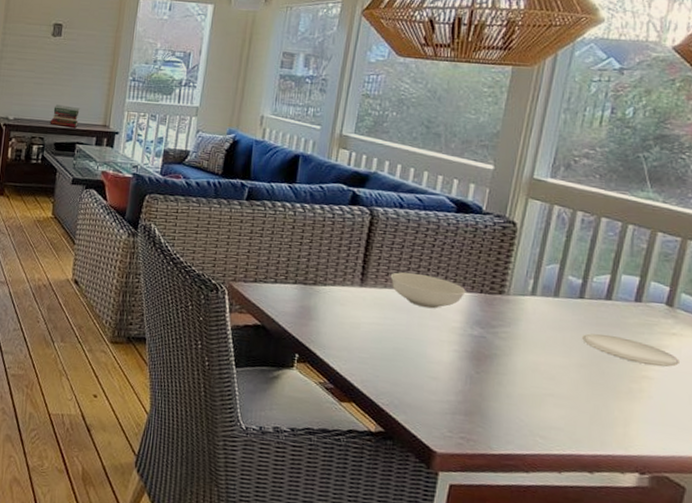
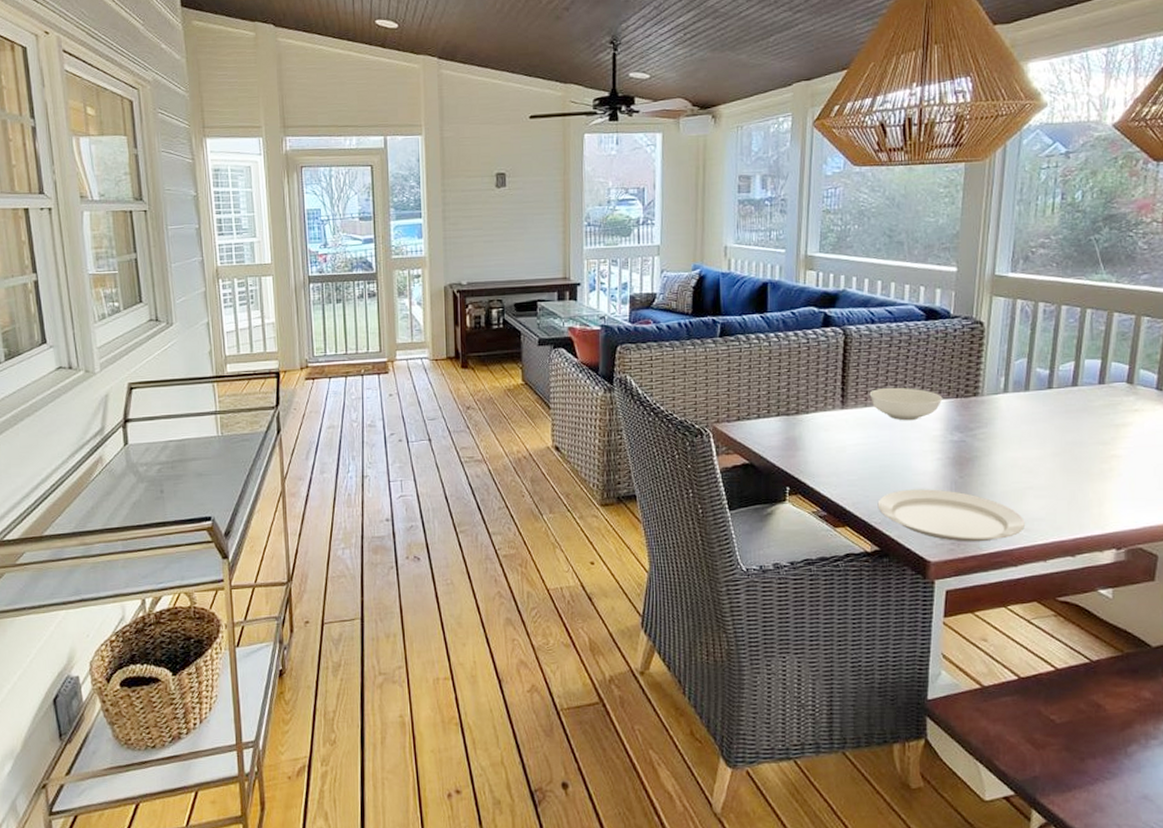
books: present [51,104,80,129] -> none [507,261,537,286]
plate: none [386,375,541,442] -> present [877,489,1025,542]
plate: present [581,333,679,367] -> none [1053,420,1143,444]

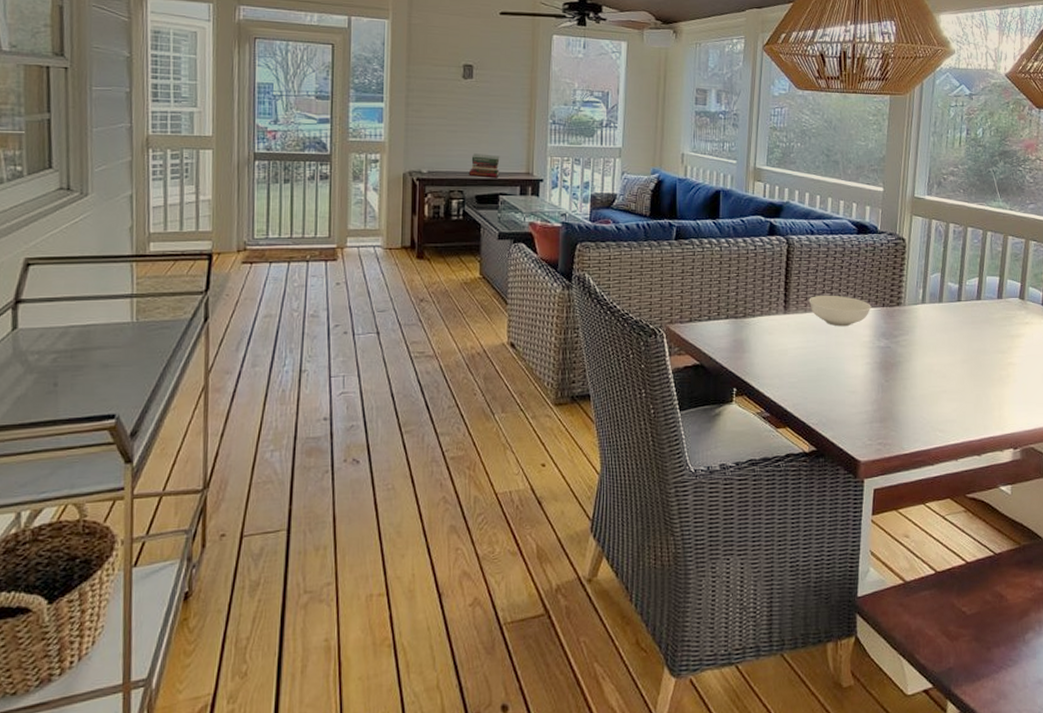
books: none [507,261,537,286] -> present [470,153,500,178]
plate: present [877,489,1025,542] -> none [815,392,940,443]

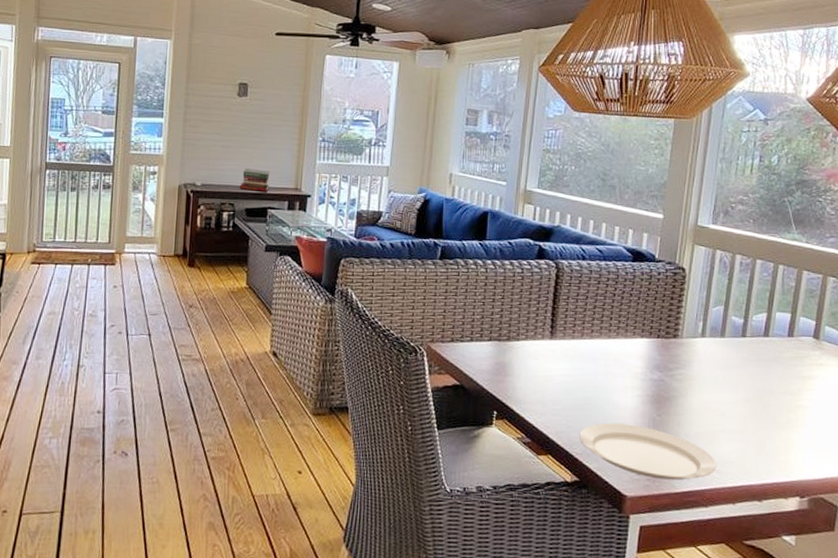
bowl: present [808,295,871,327] -> none [577,322,645,356]
plate: none [815,392,940,443] -> present [579,423,716,480]

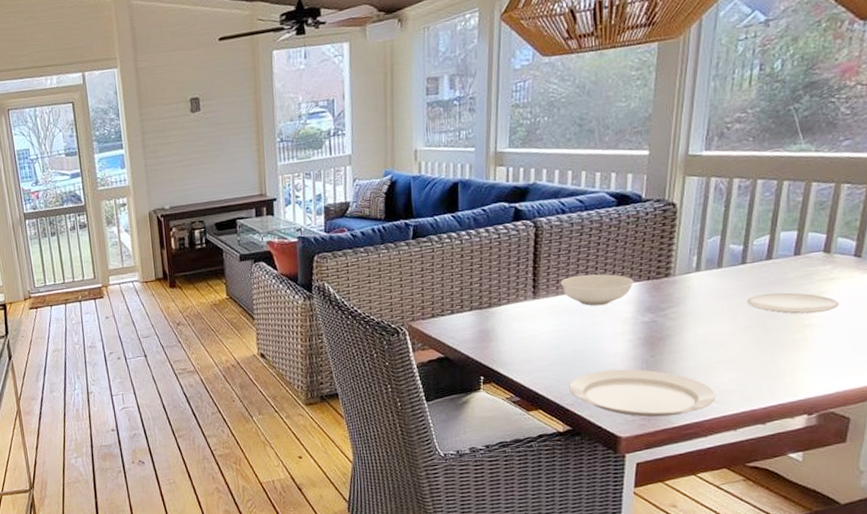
books: present [240,168,270,193] -> none [207,182,235,206]
bowl: none [577,322,645,356] -> present [560,274,634,306]
plate: none [745,369,827,396] -> present [746,292,839,314]

